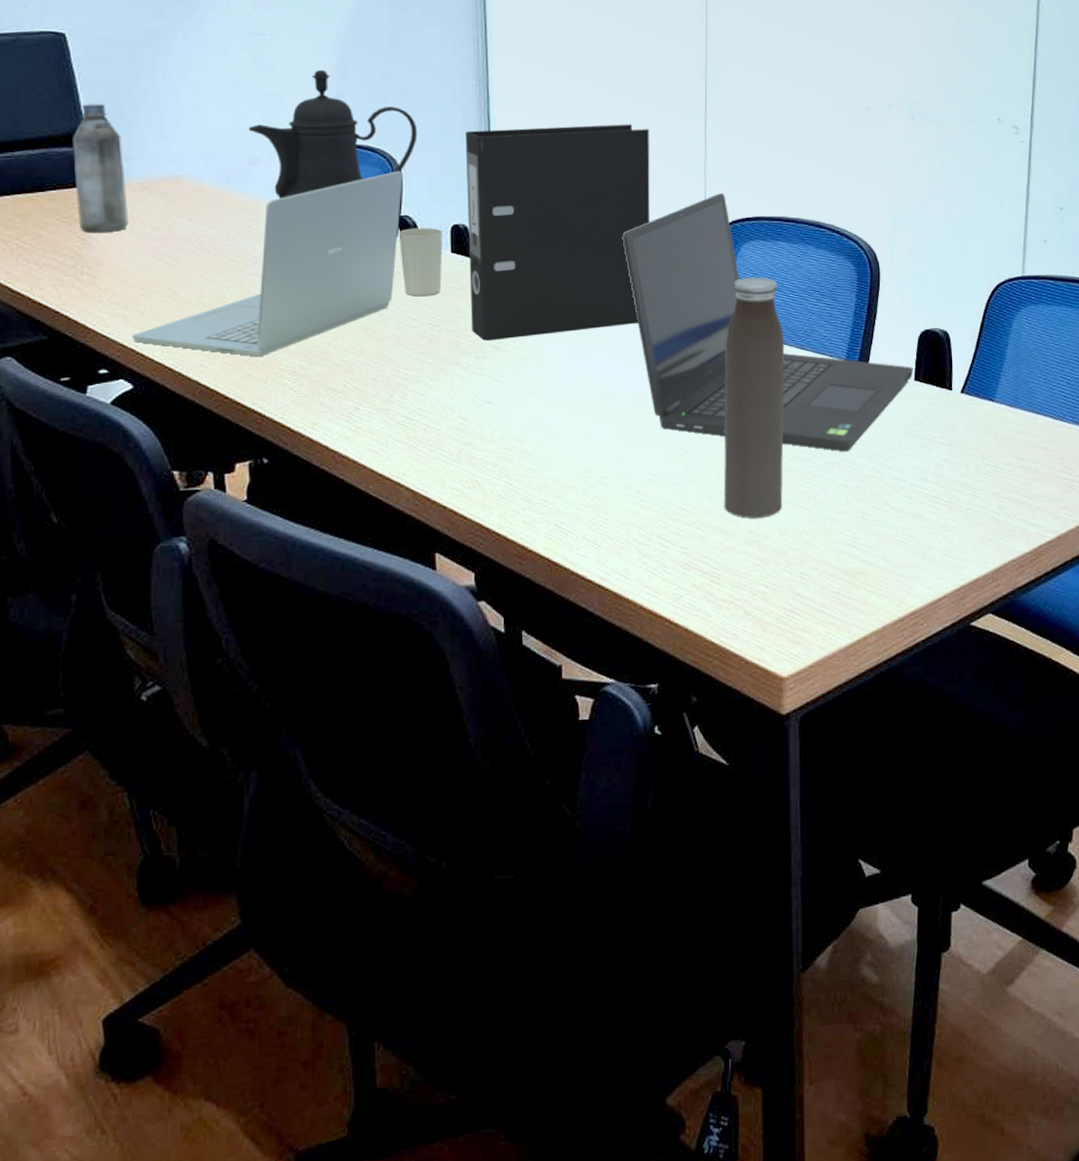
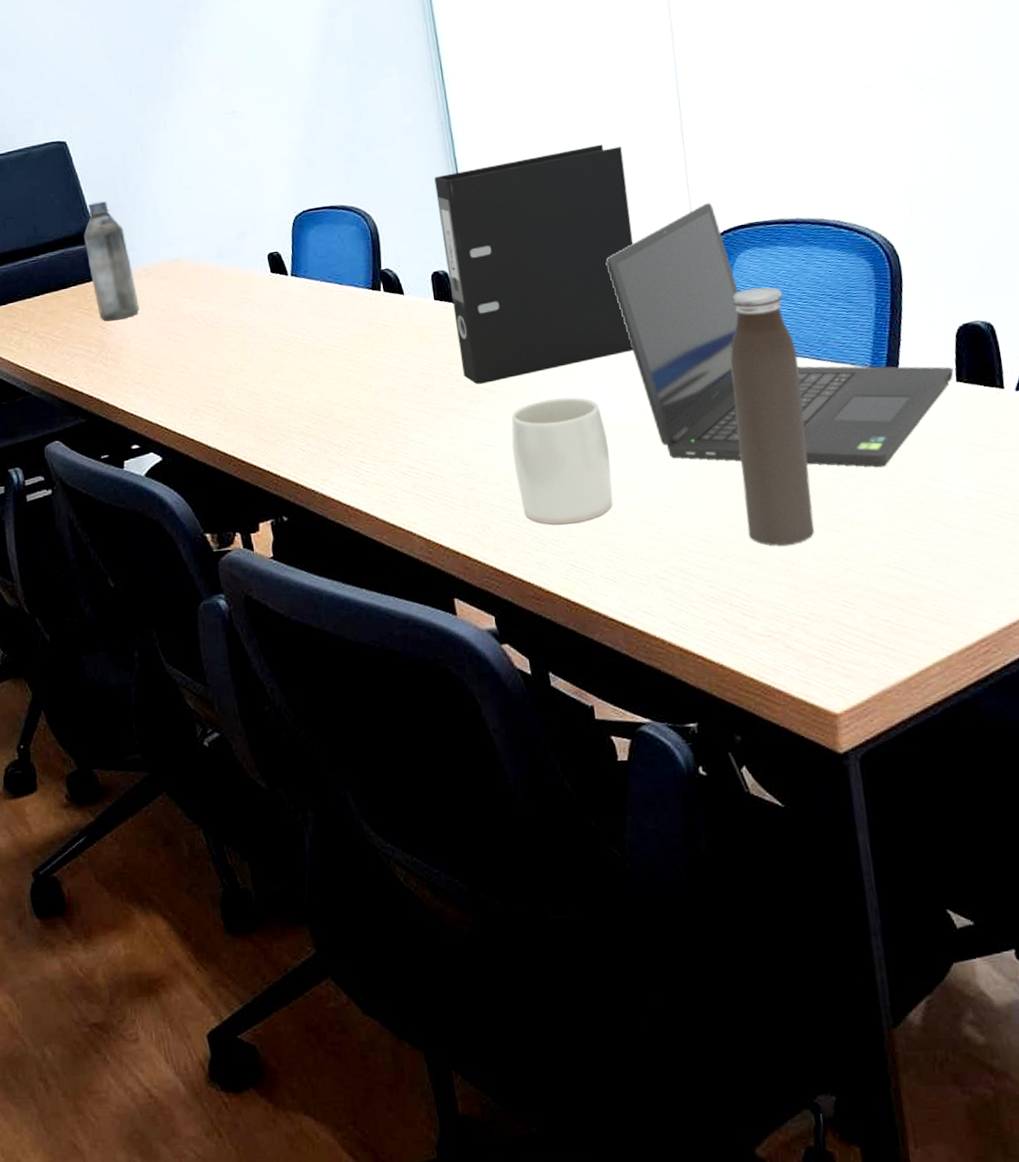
laptop: present [132,170,403,357] -> none [155,225,383,421]
coffeepot: present [248,69,418,200] -> none [231,137,389,269]
cup: present [398,228,442,297] -> none [381,277,429,348]
mug: none [511,362,605,486] -> present [511,397,613,525]

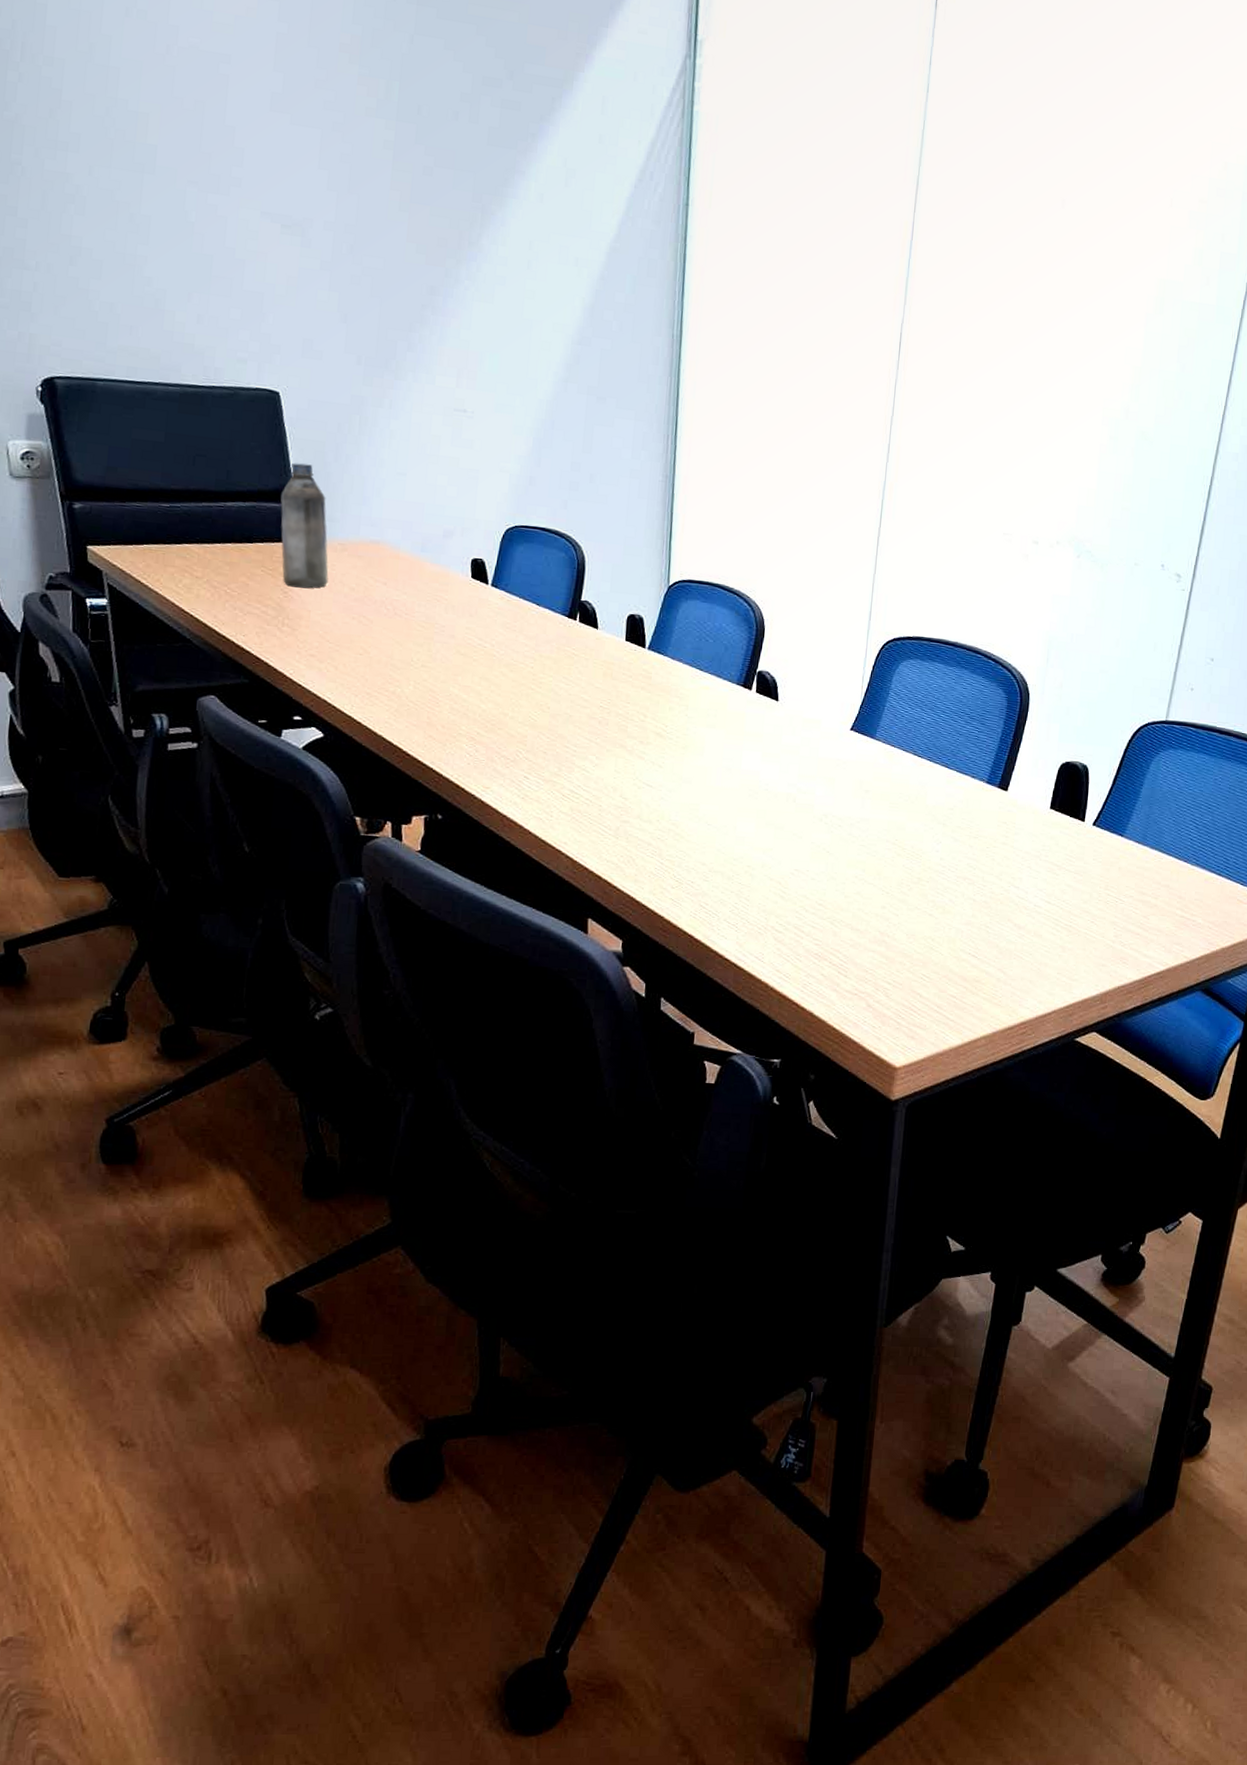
binder: present [434,144,634,384] -> none [639,525,823,728]
mug: present [511,397,613,525] -> none [667,754,756,870]
laptop: present [605,203,954,468] -> none [787,610,1050,868]
water bottle: present [729,287,815,545] -> none [857,693,931,920]

